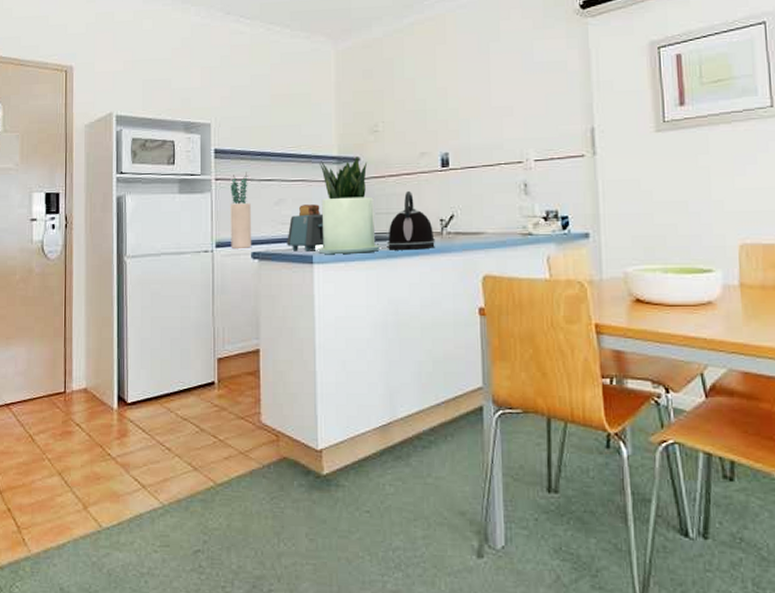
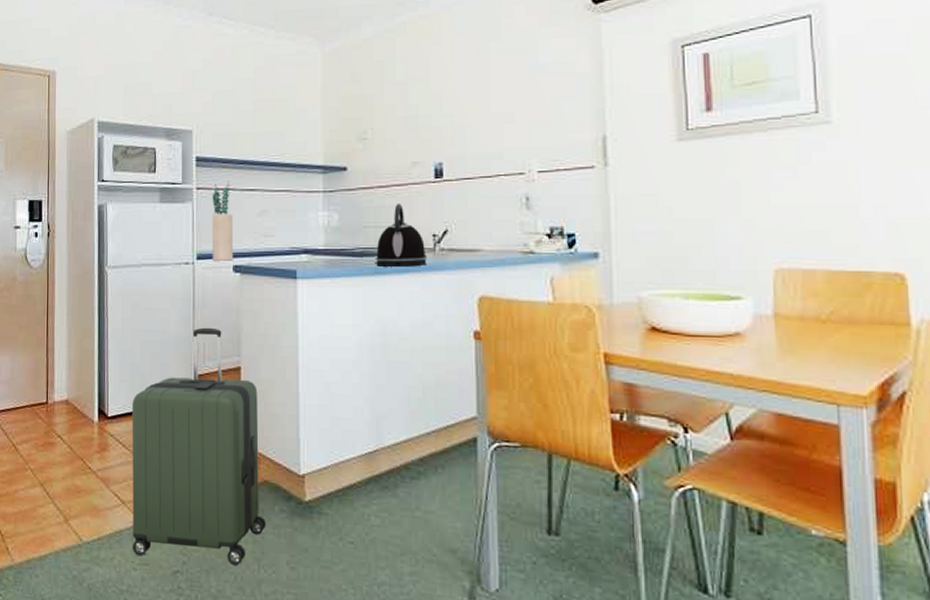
suitcase: none [151,312,285,541] -> present [131,327,266,565]
toaster: present [287,204,324,253] -> none [270,216,309,267]
planter: present [317,157,381,255] -> none [301,166,369,270]

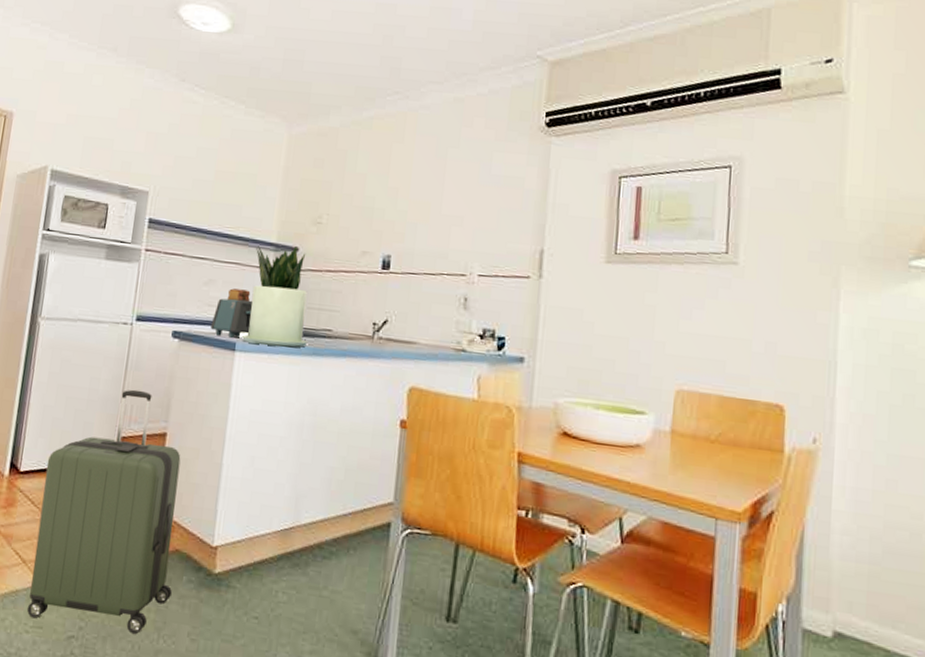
vase: present [212,181,234,262] -> none [152,246,181,327]
toaster: none [270,216,309,267] -> present [210,288,252,339]
planter: none [301,166,369,270] -> present [241,245,308,348]
kettle: present [376,202,427,267] -> none [315,288,365,352]

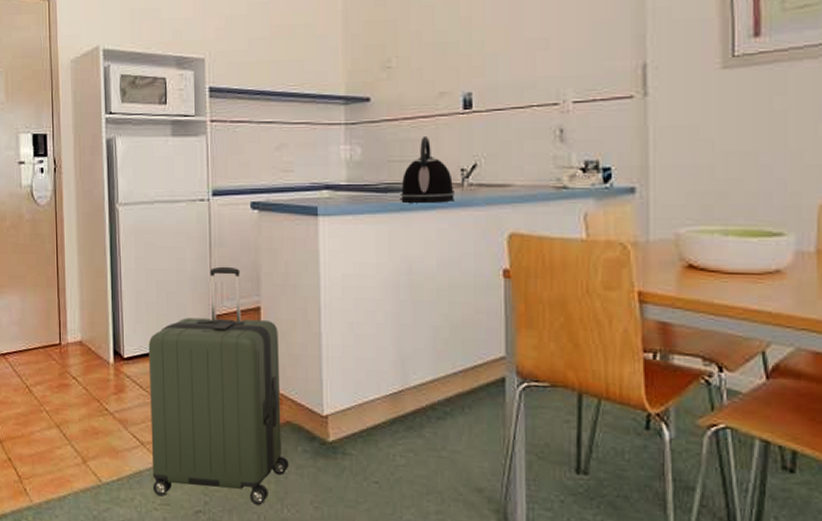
toaster: present [210,288,252,339] -> none [289,150,330,204]
planter: present [241,245,308,348] -> none [322,97,394,207]
kettle: none [315,288,365,352] -> present [401,135,454,203]

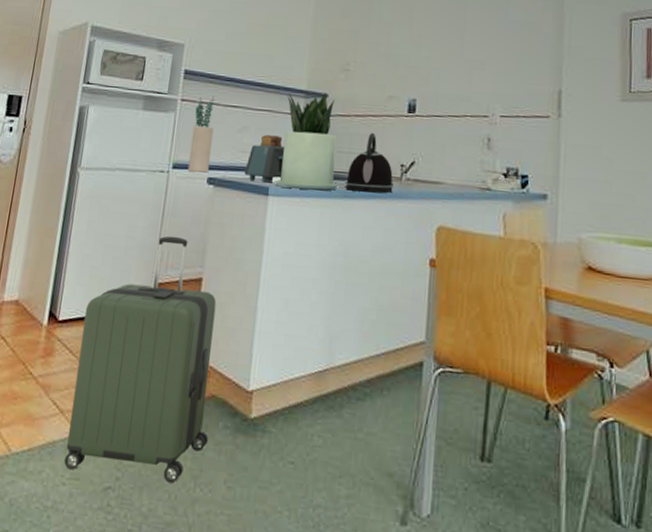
vase: none [227,113,251,199] -> present [187,96,216,174]
toaster: none [289,150,330,204] -> present [244,135,284,184]
planter: none [322,97,394,207] -> present [274,93,339,191]

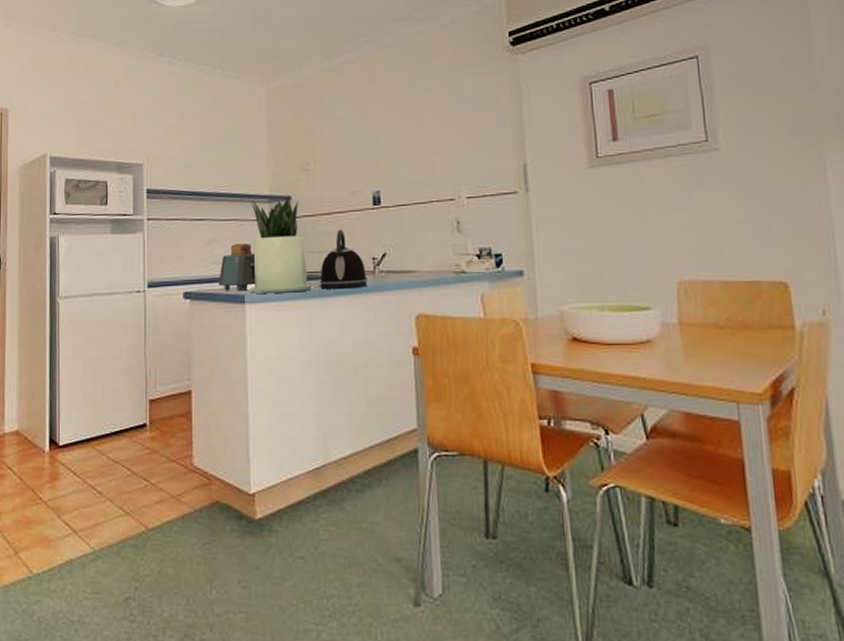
suitcase: present [64,236,217,483] -> none [83,353,217,588]
vase: present [187,96,216,174] -> none [163,212,184,290]

